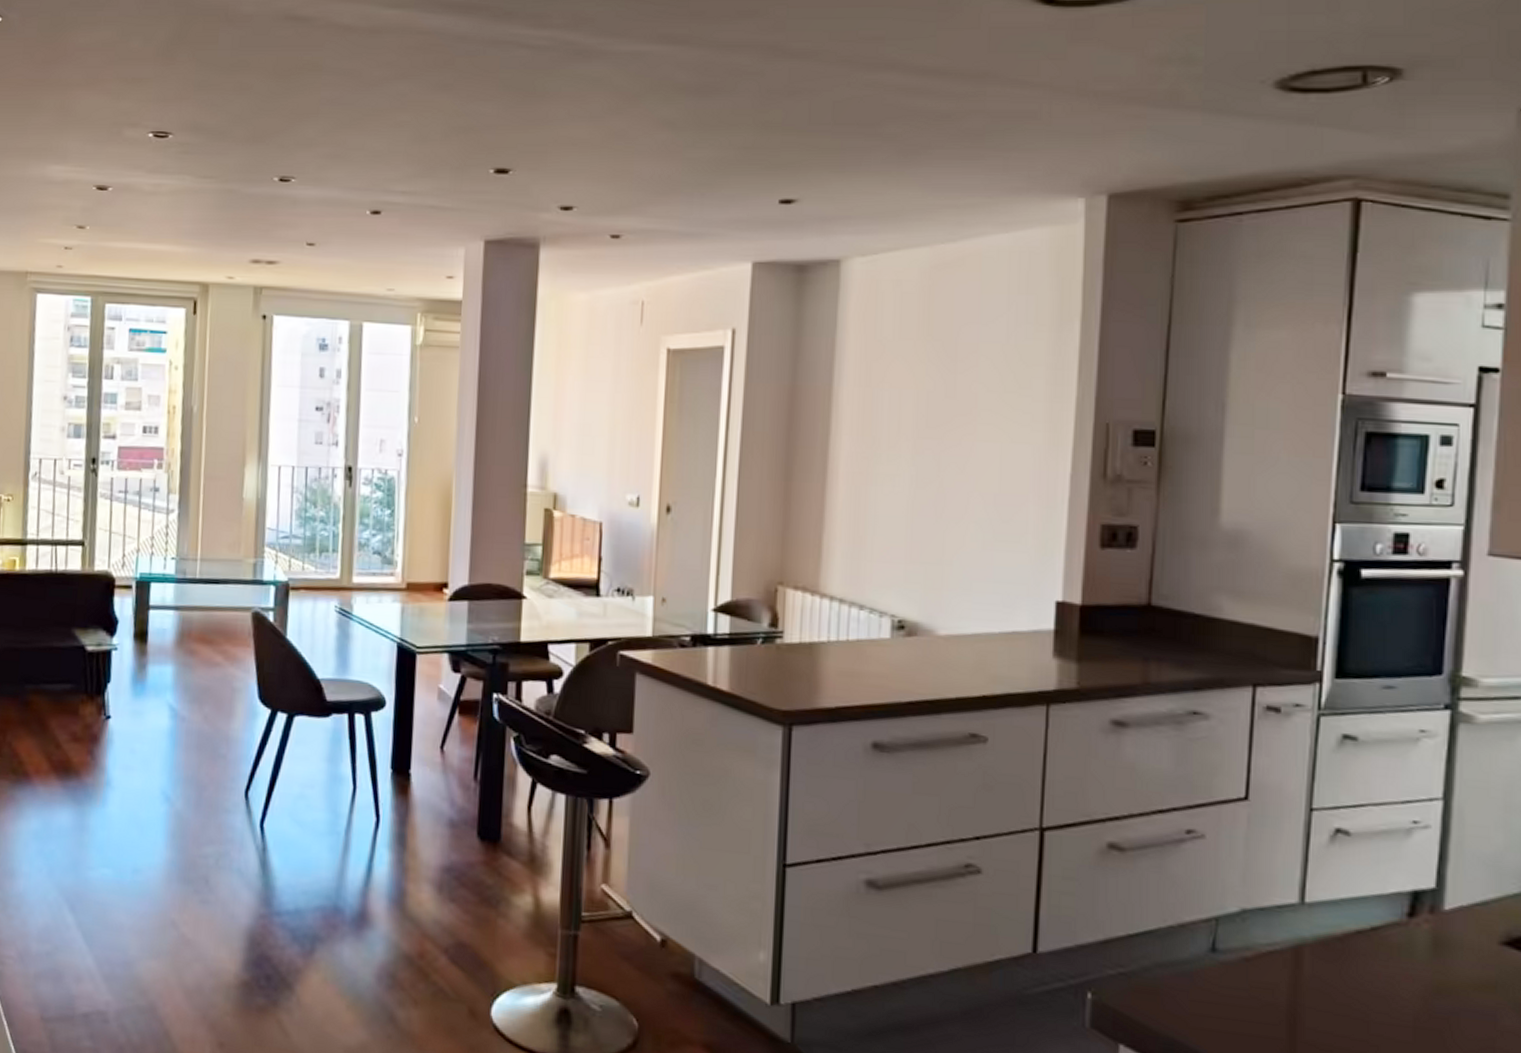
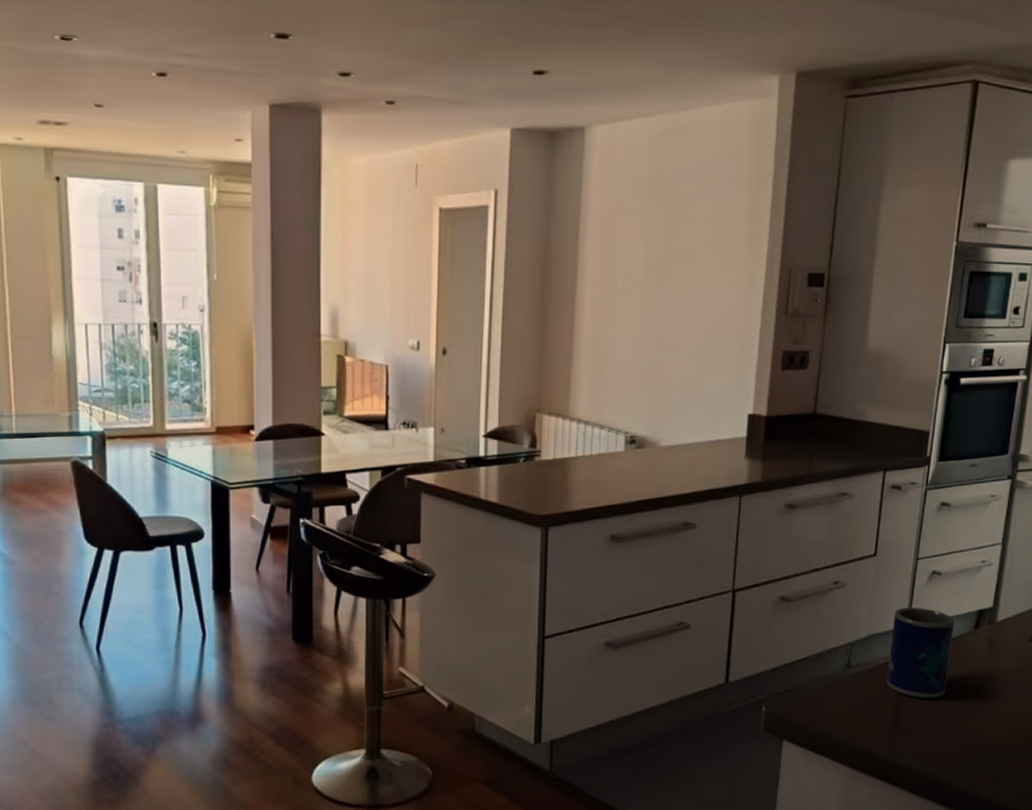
mug: none [1273,875,1376,1012] -> present [886,608,955,698]

